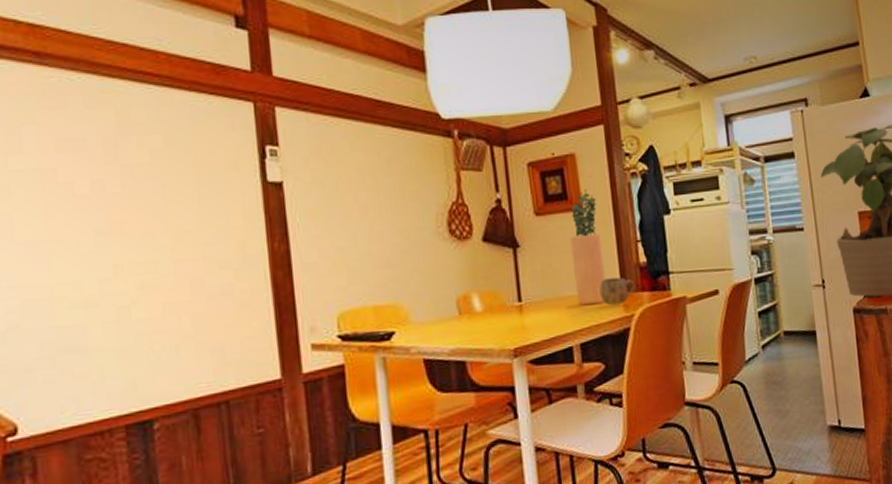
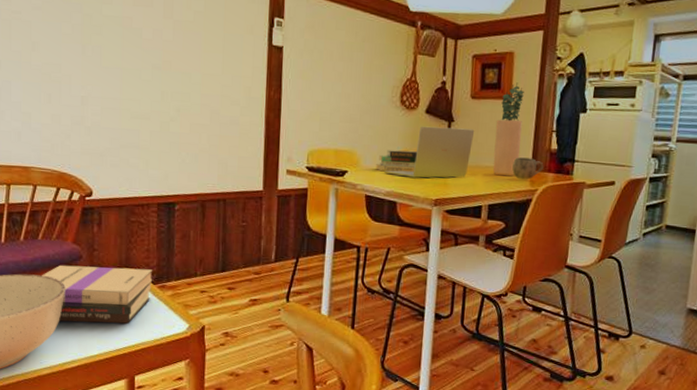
books: none [431,292,482,325] -> present [376,150,417,172]
laptop: none [443,253,547,328] -> present [384,126,475,178]

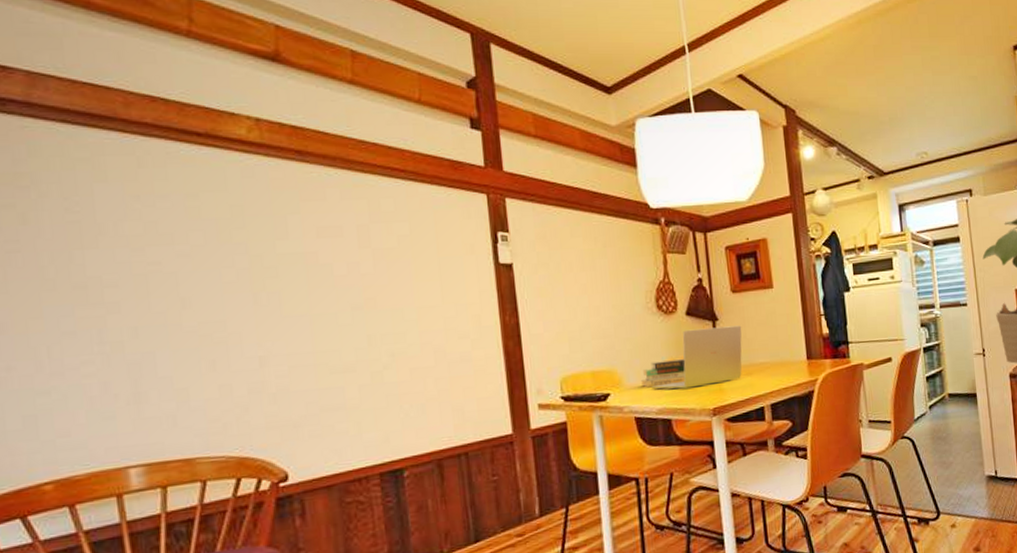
vase: present [492,82,524,177] -> none [762,269,793,371]
mug: present [512,157,544,180] -> none [787,346,819,372]

